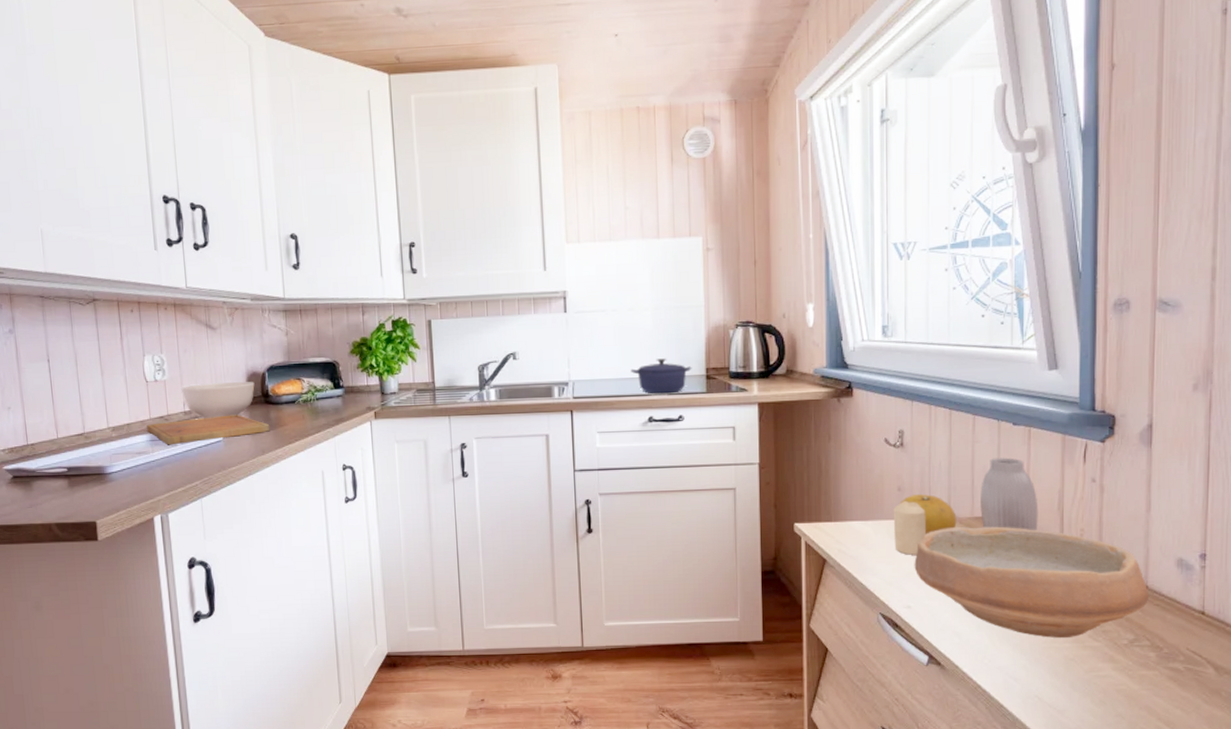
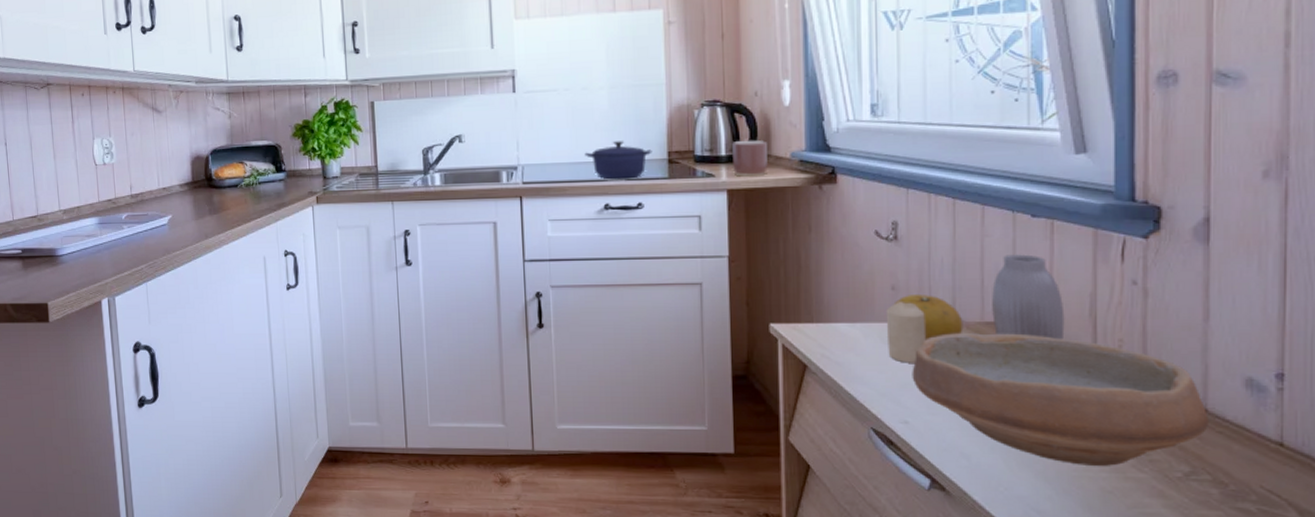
cutting board: present [147,414,270,445] -> none [95,198,213,229]
bowl: present [182,382,255,420] -> none [129,165,199,203]
mug: none [763,357,794,392] -> present [732,140,768,178]

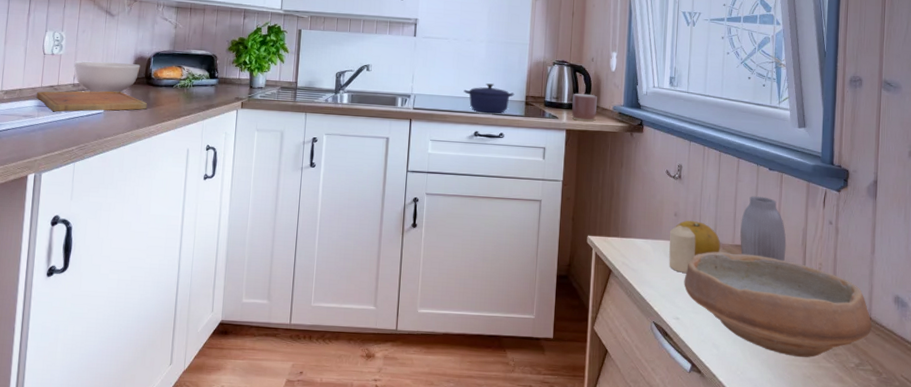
cutting board: none [95,198,213,229] -> present [36,91,148,113]
bowl: none [129,165,199,203] -> present [74,61,140,93]

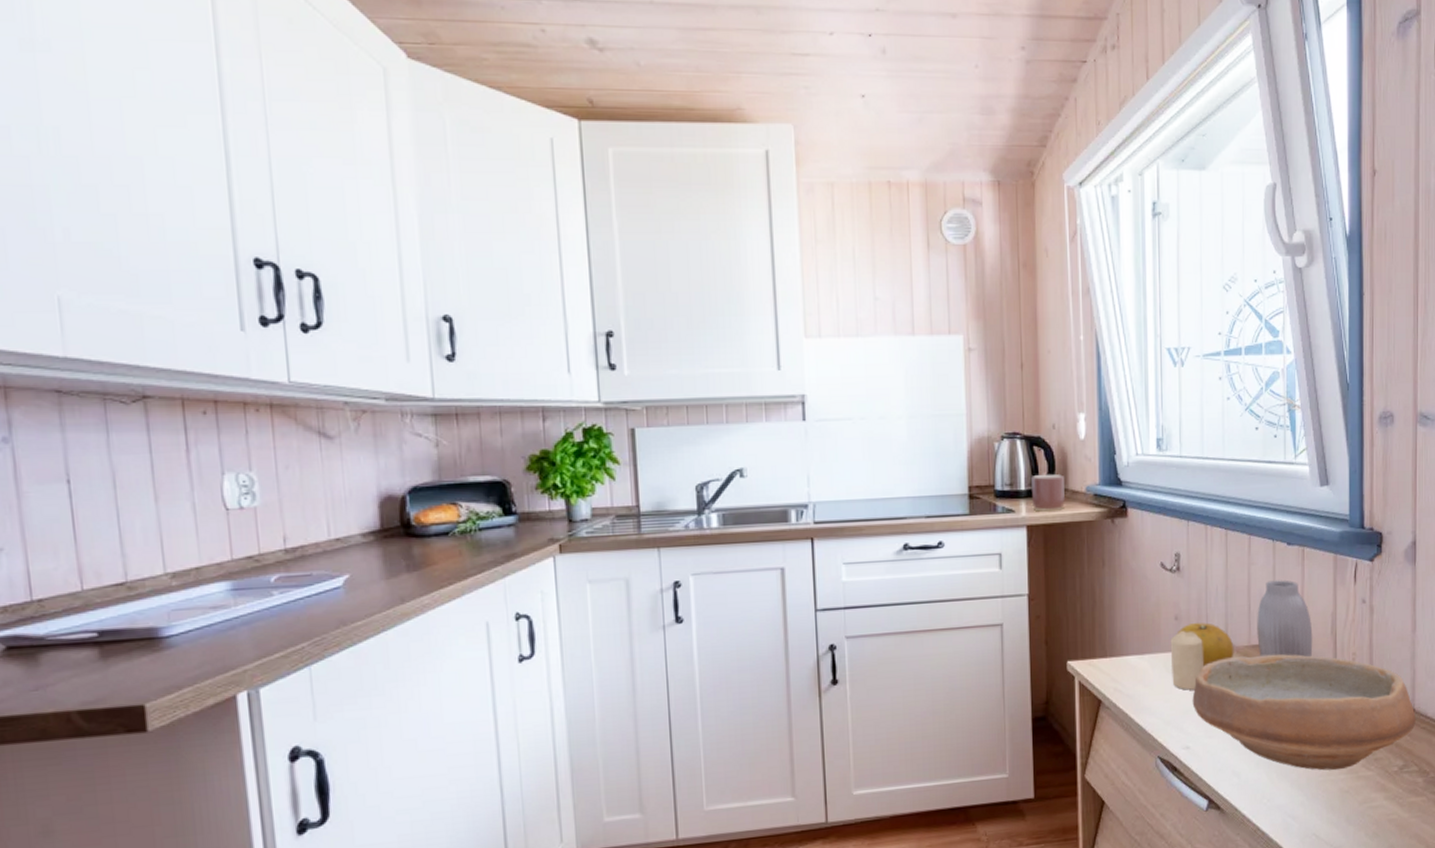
cutting board: present [36,91,148,113] -> none [226,551,413,596]
bowl: present [74,61,140,93] -> none [281,508,391,559]
cooking pot: present [463,83,514,115] -> none [882,475,953,518]

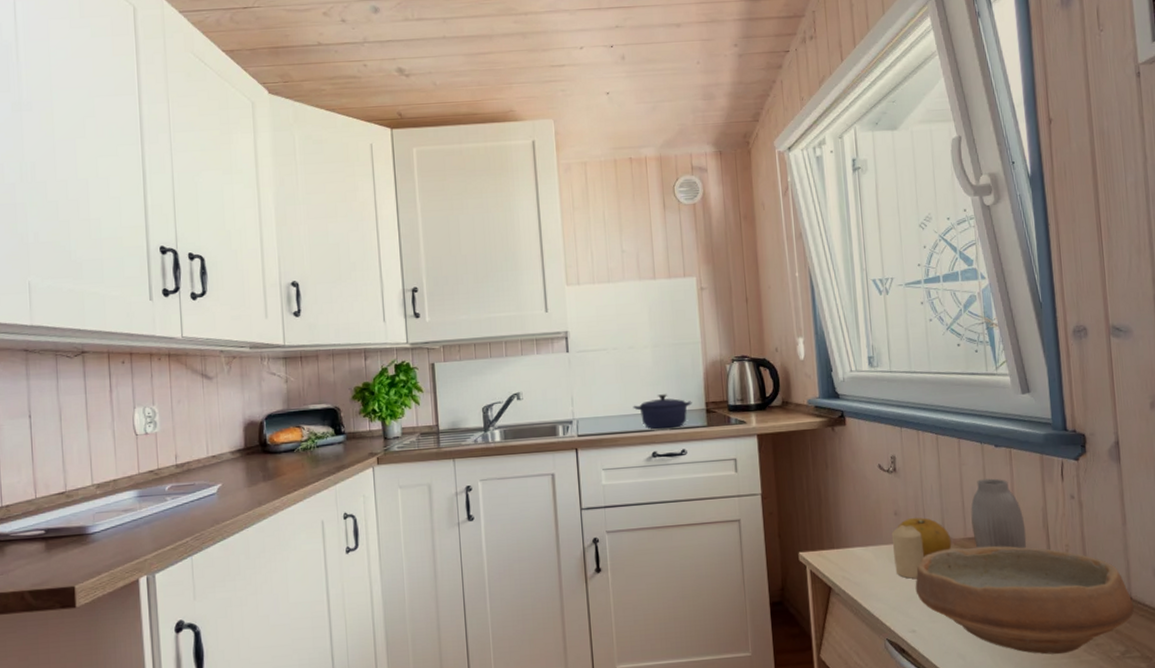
cooking pot: none [882,475,953,518] -> present [633,394,692,430]
mug: present [1032,474,1065,513] -> none [759,390,790,423]

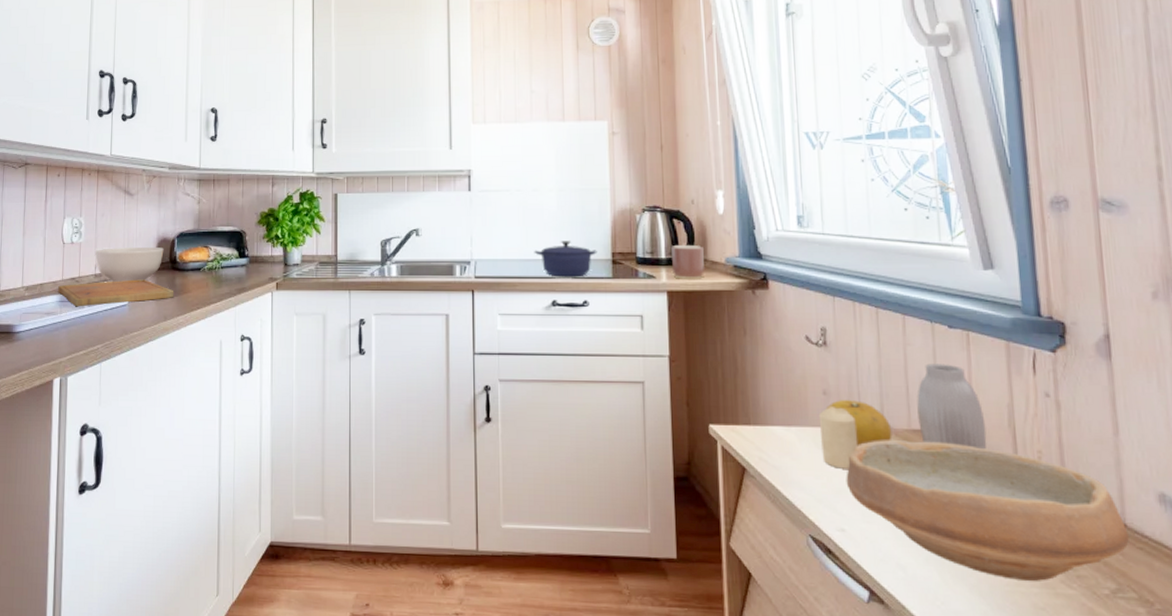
cutting board: none [135,465,268,501] -> present [58,279,174,307]
bowl: none [174,431,252,472] -> present [95,248,164,283]
mug: none [759,390,790,423] -> present [672,244,704,281]

